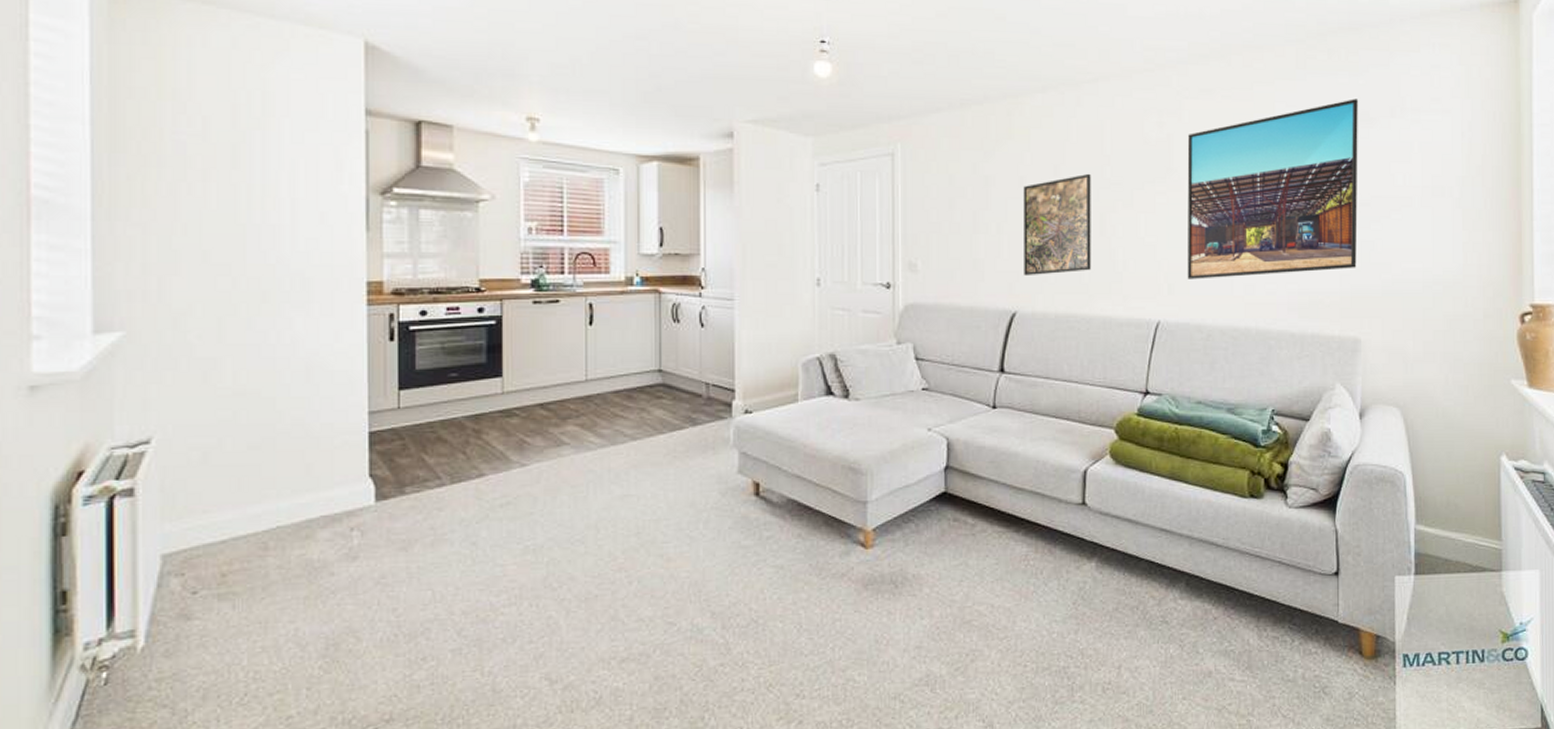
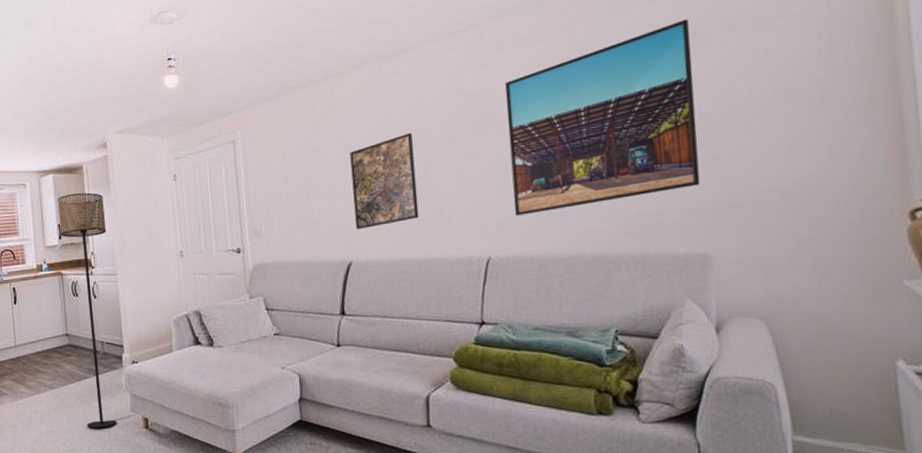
floor lamp: none [662,191,724,493] -> present [58,192,117,428]

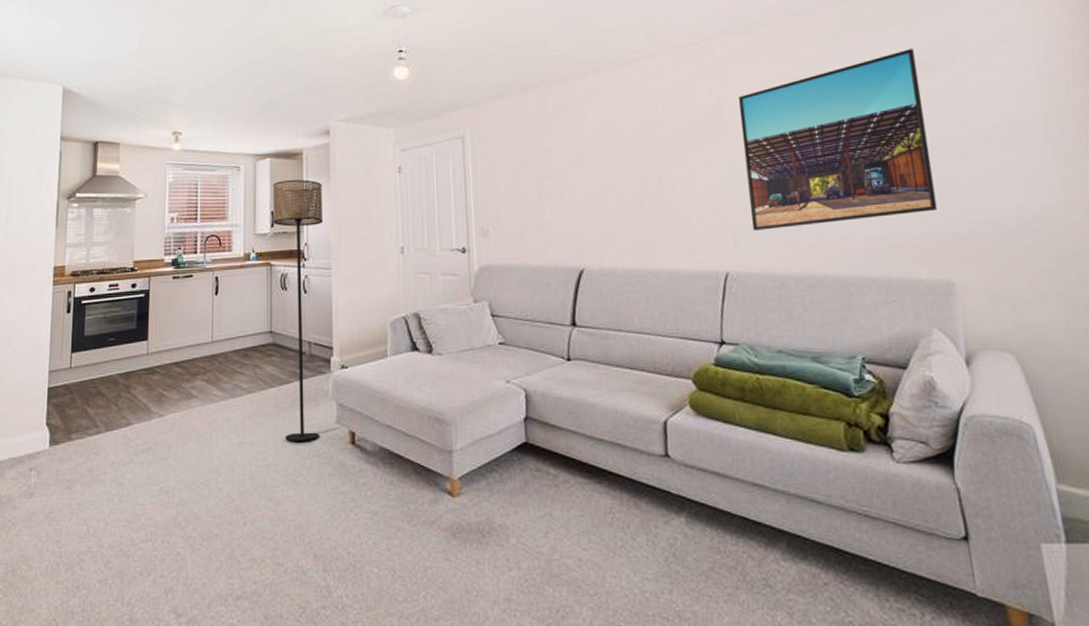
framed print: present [350,132,419,230] -> none [582,139,654,236]

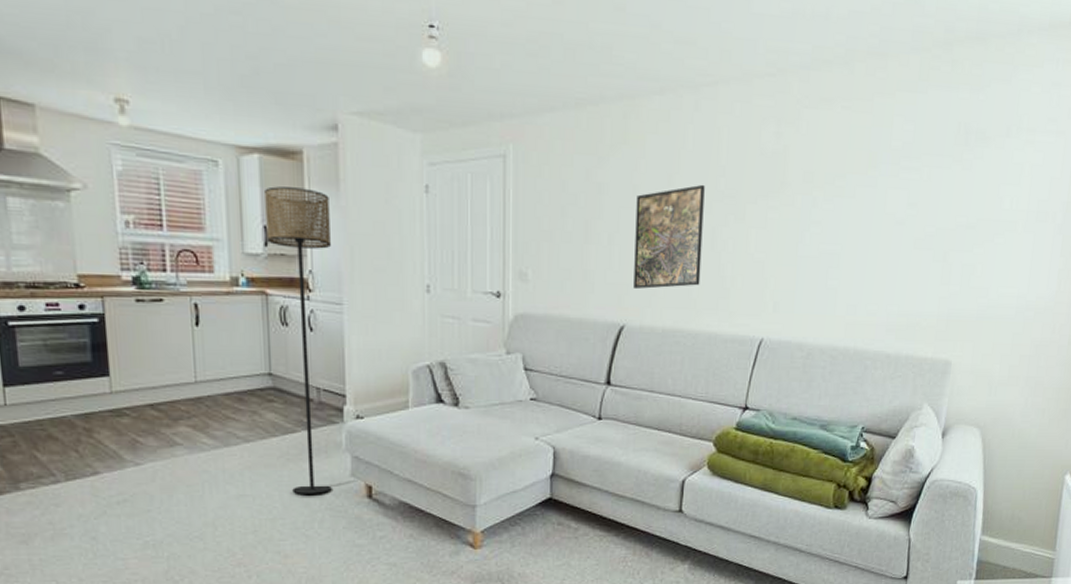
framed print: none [582,139,654,236] -> present [634,184,705,290]
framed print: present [739,49,938,231] -> none [792,115,976,298]

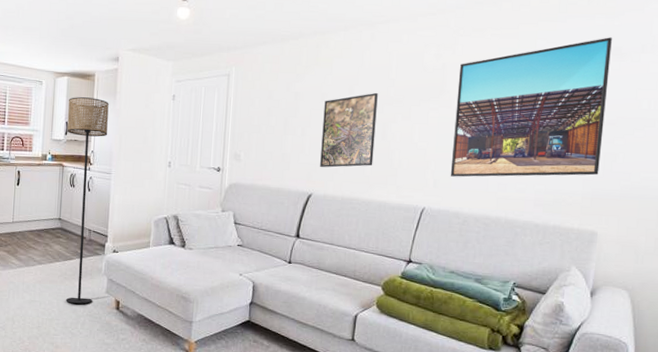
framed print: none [792,115,976,298] -> present [450,37,612,177]

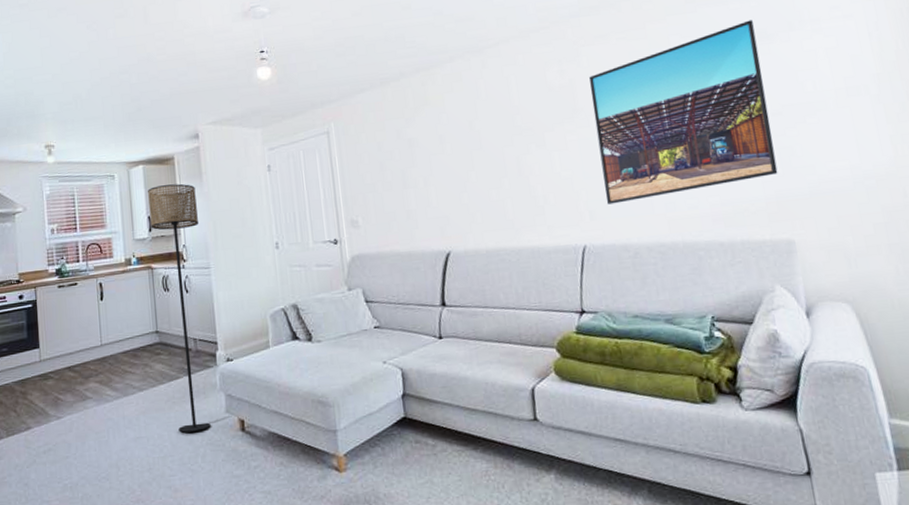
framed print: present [320,92,378,168] -> none [443,123,515,220]

